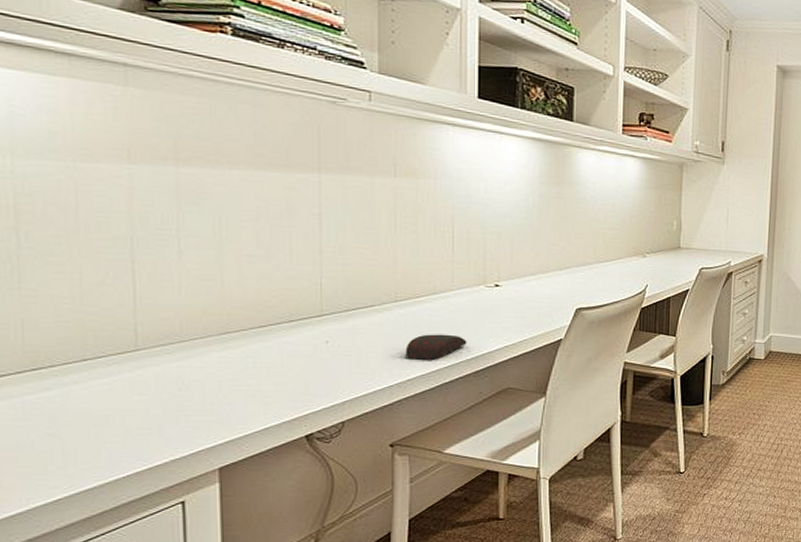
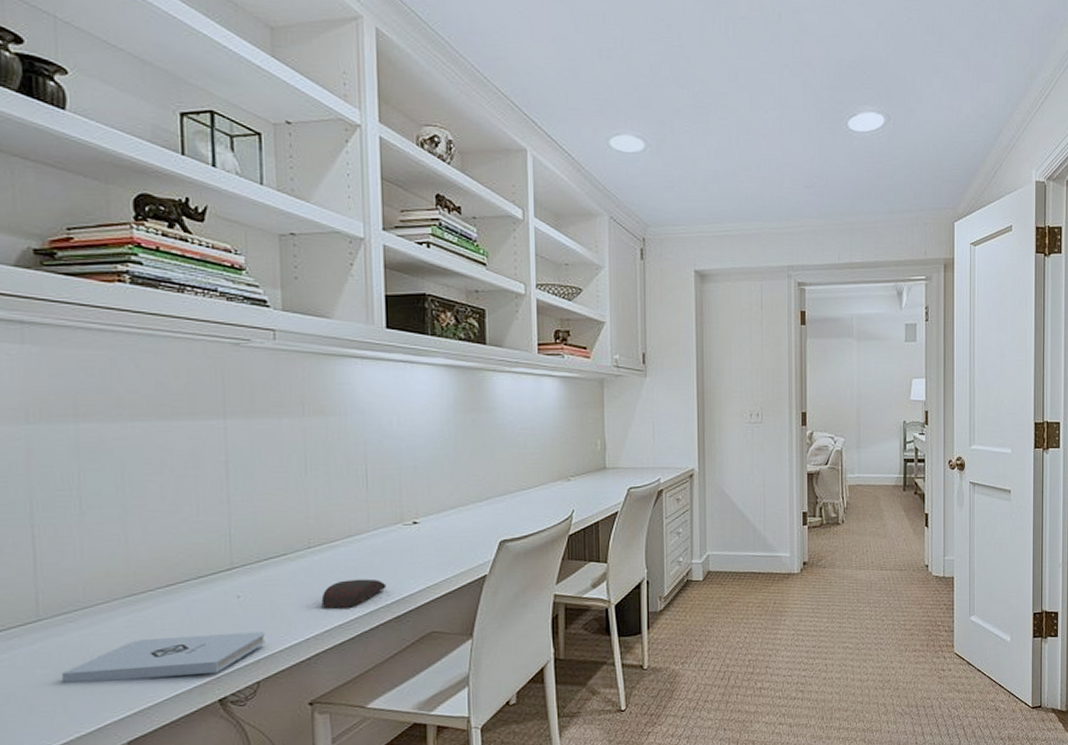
notepad: none [157,375,351,411] -> present [61,631,266,683]

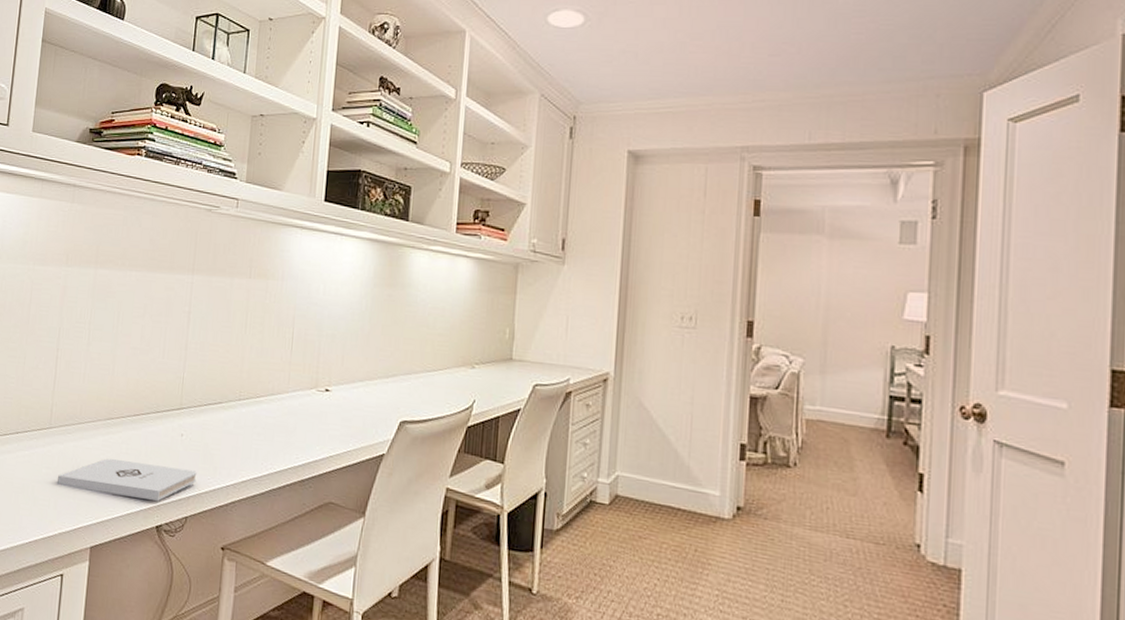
computer mouse: present [321,578,387,609] -> none [242,435,296,463]

